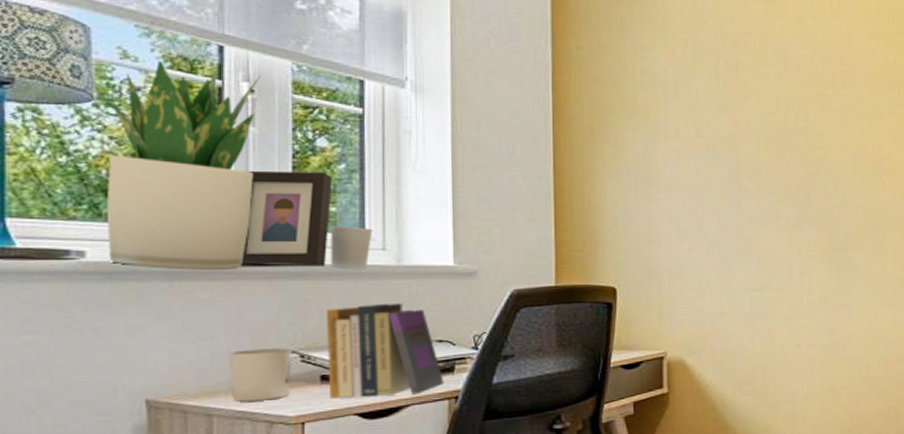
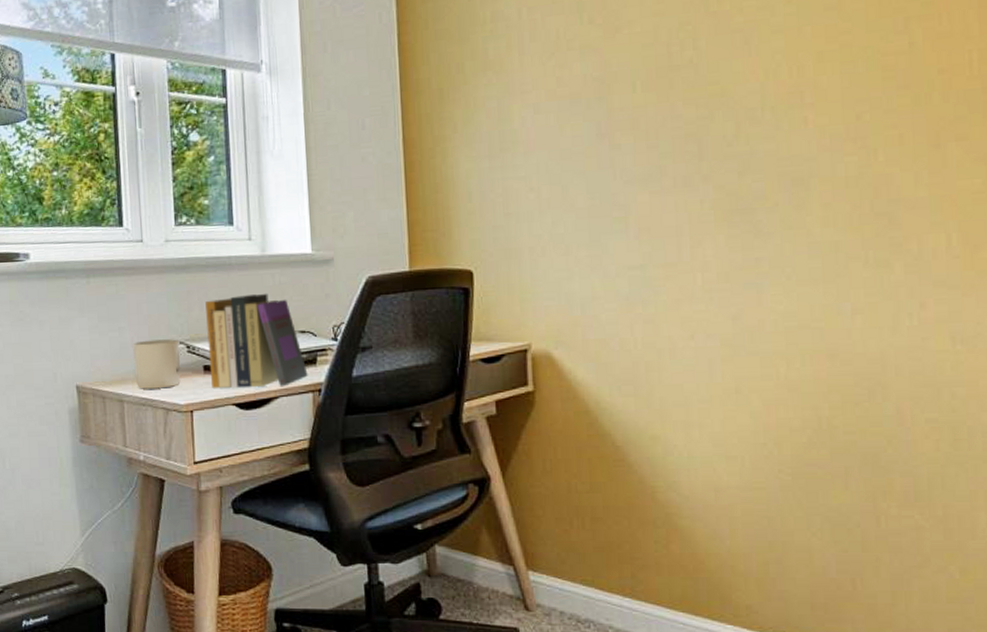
planter: present [106,61,261,271] -> none [35,72,144,267]
picture frame: present [239,170,332,268] -> none [136,166,205,263]
candle holder: present [330,226,373,270] -> none [204,218,240,262]

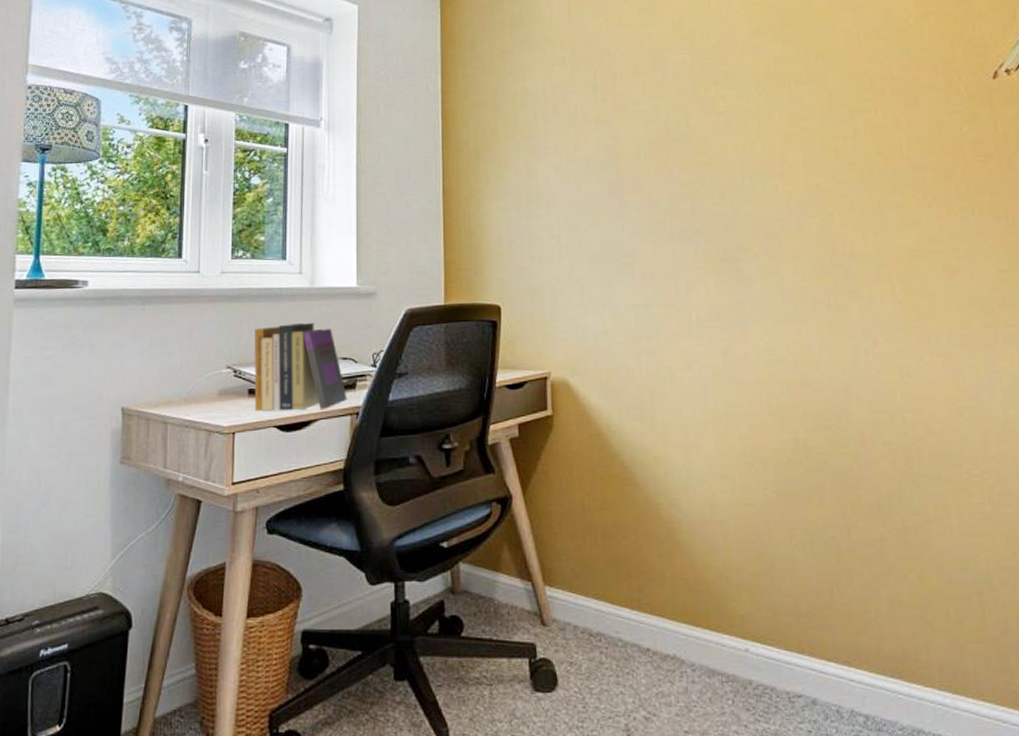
mug: present [132,339,181,389] -> none [180,364,227,412]

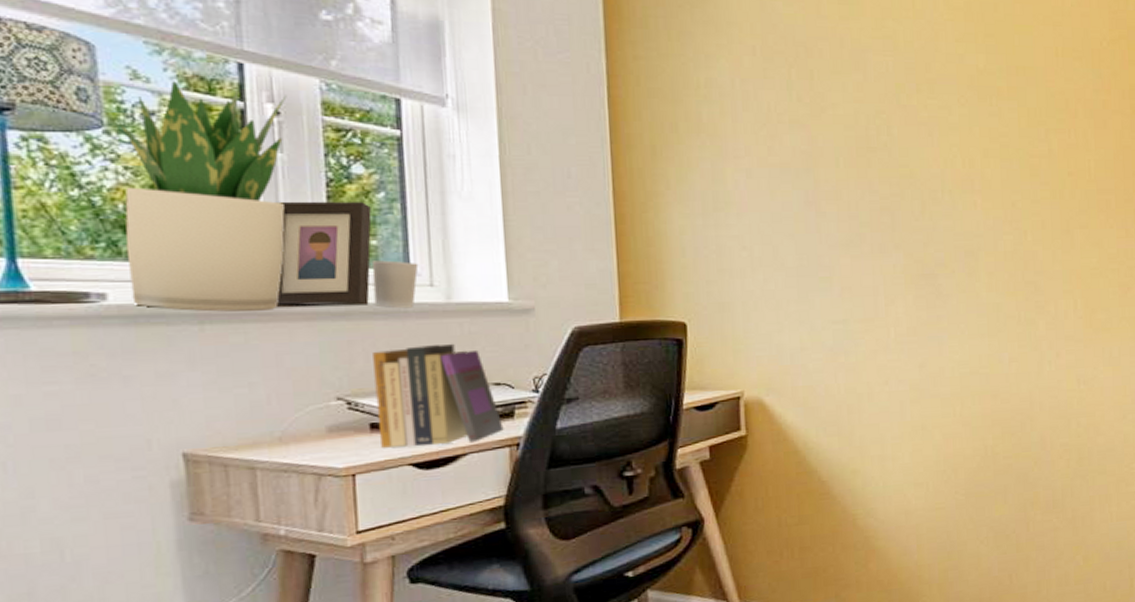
planter: none [103,121,213,295] -> present [117,81,287,312]
picture frame: none [192,206,262,292] -> present [275,201,372,308]
candle holder: none [259,253,292,293] -> present [371,260,419,309]

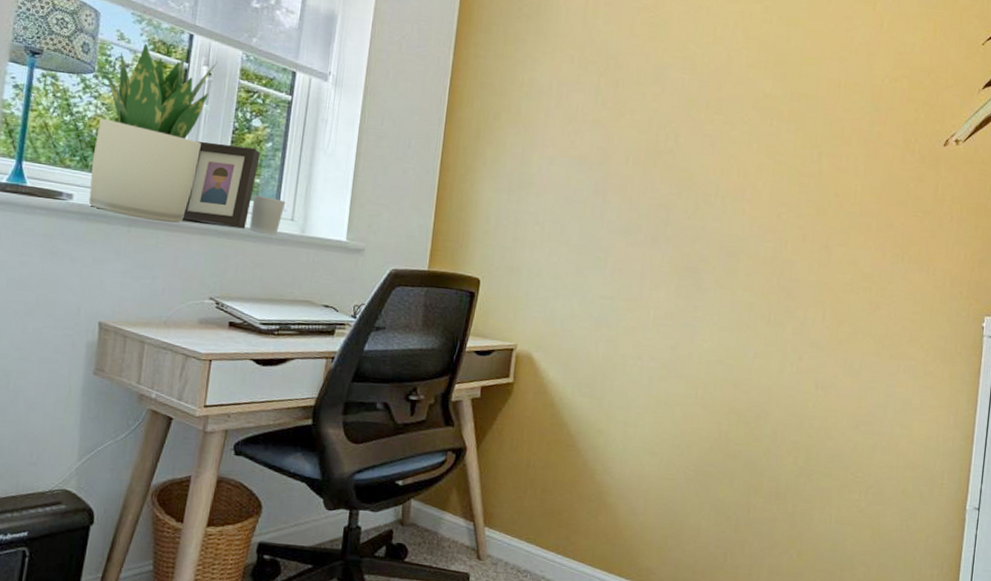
books: present [373,343,504,449] -> none [234,265,325,351]

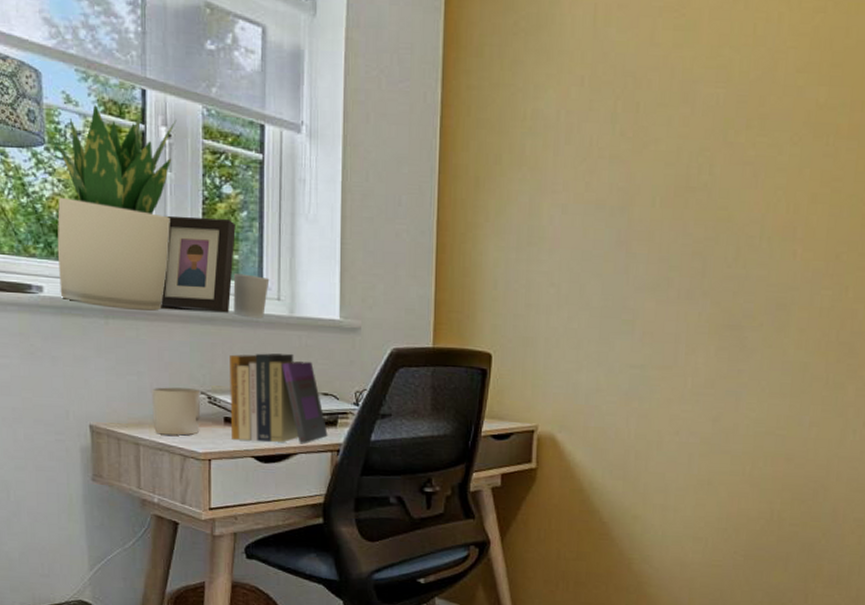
mug: none [160,291,210,337] -> present [151,387,201,436]
books: none [234,265,325,351] -> present [230,353,328,445]

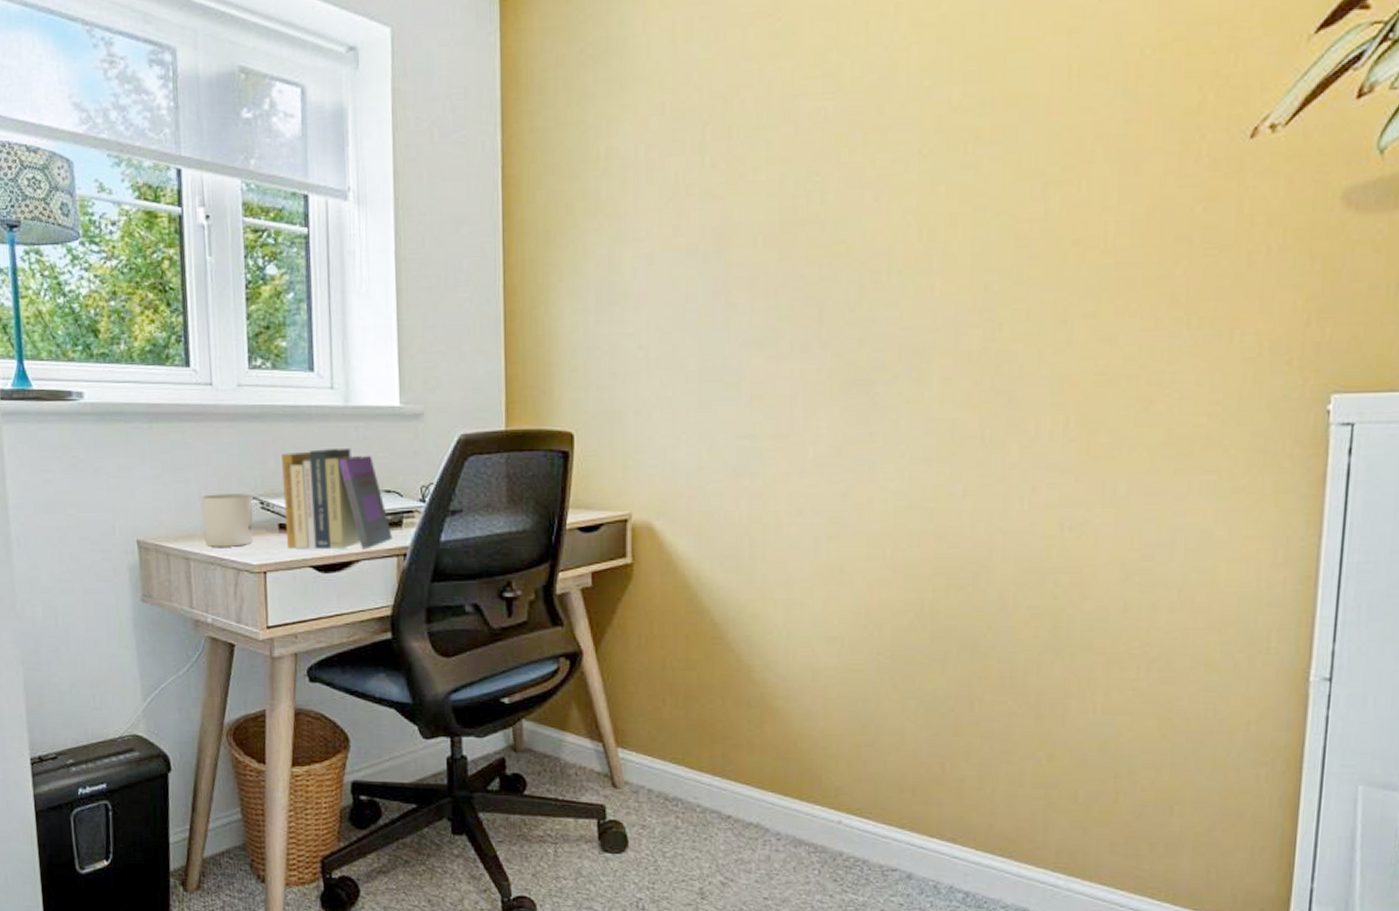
planter: present [54,105,177,312] -> none [89,190,215,412]
picture frame: present [160,215,236,313] -> none [205,303,282,409]
candle holder: present [233,273,270,319] -> none [282,362,321,411]

